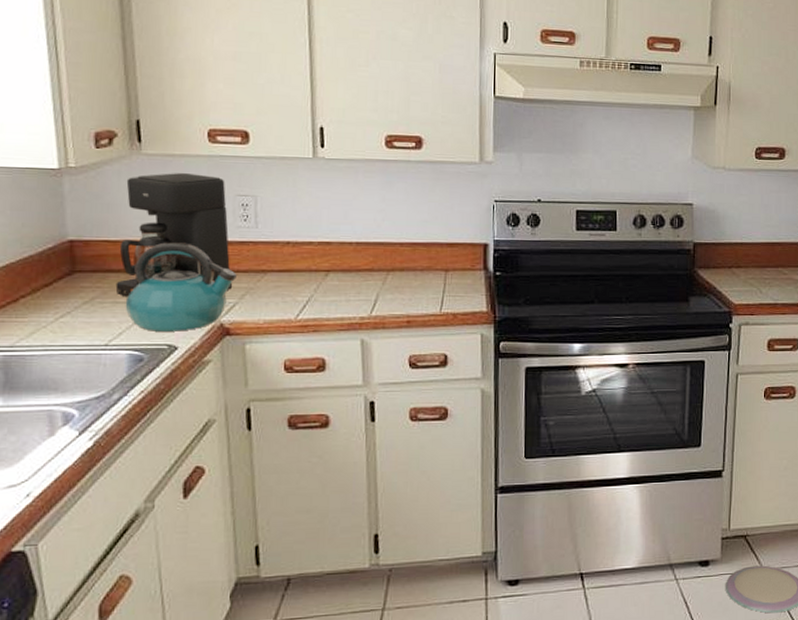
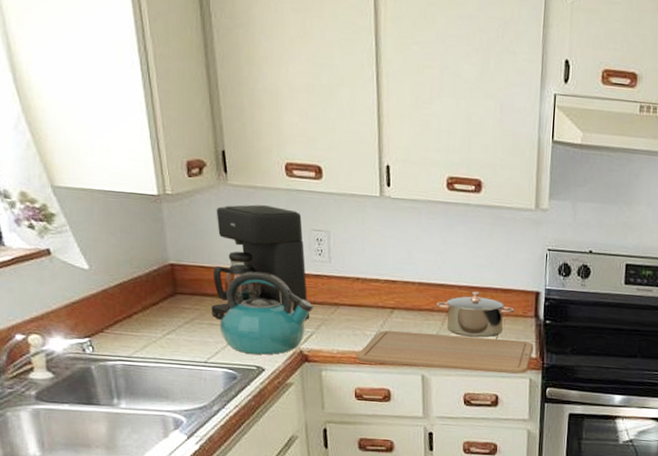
chopping board: none [286,294,484,331] -> present [356,330,534,374]
cooking pot: none [376,248,462,295] -> present [436,291,515,338]

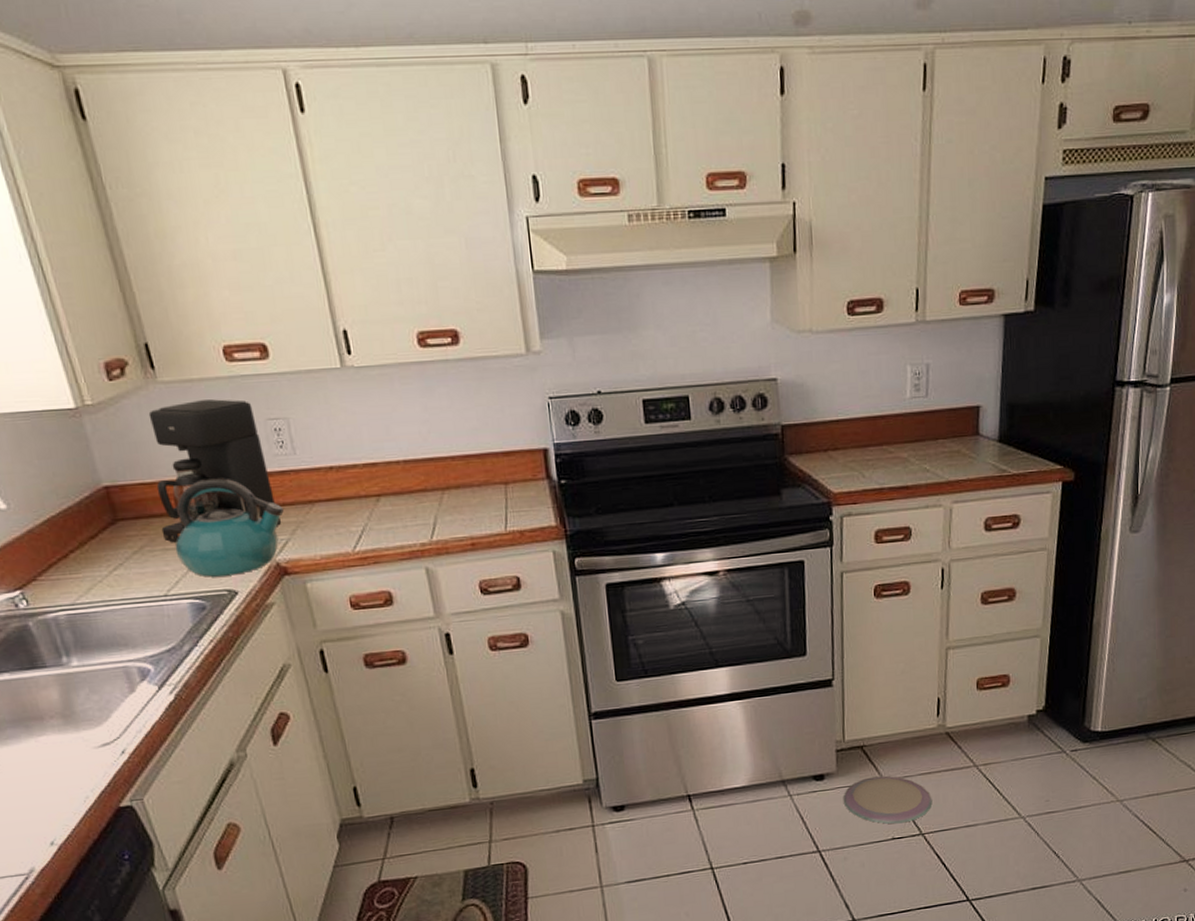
chopping board: present [356,330,534,374] -> none [344,507,552,564]
cooking pot: present [436,291,515,338] -> none [429,460,522,514]

